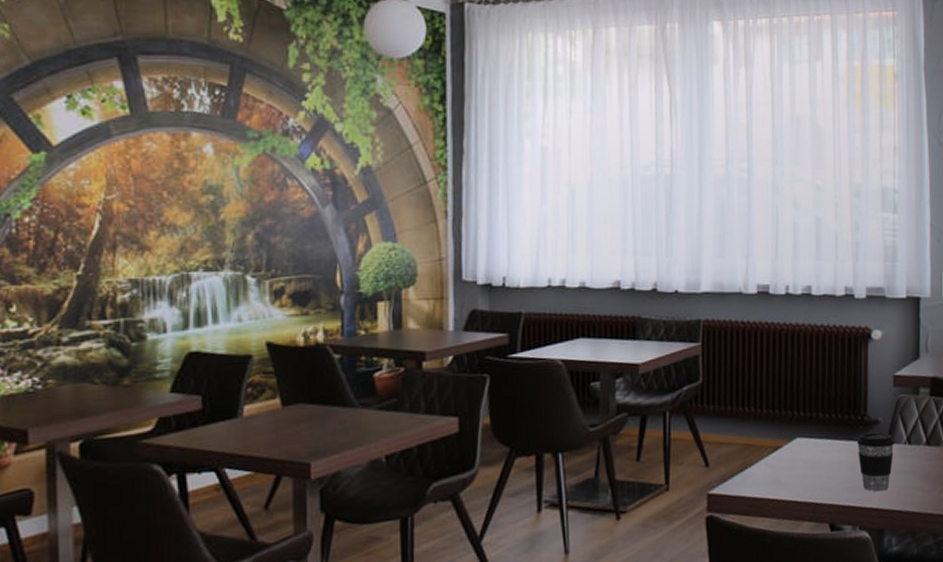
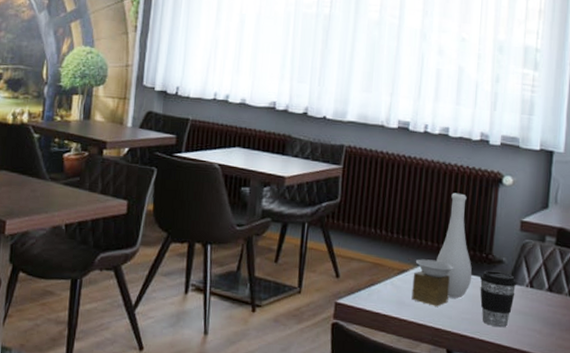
vase: none [787,355,849,481] -> present [411,193,473,307]

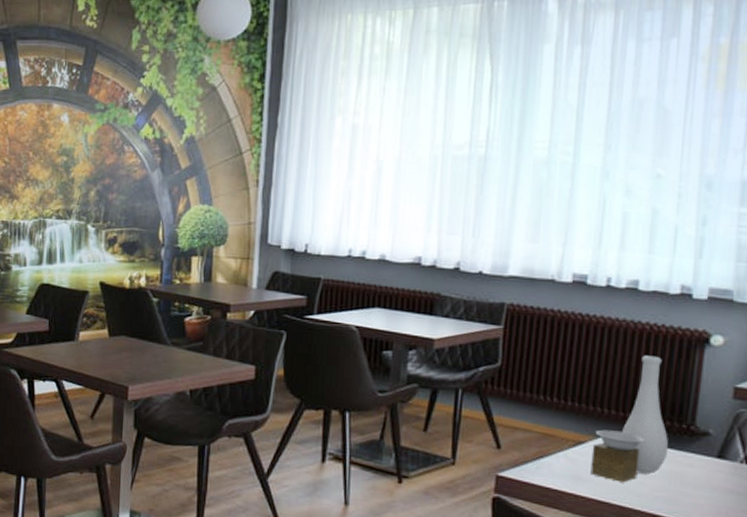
coffee cup: present [479,270,517,328] -> none [678,443,728,509]

